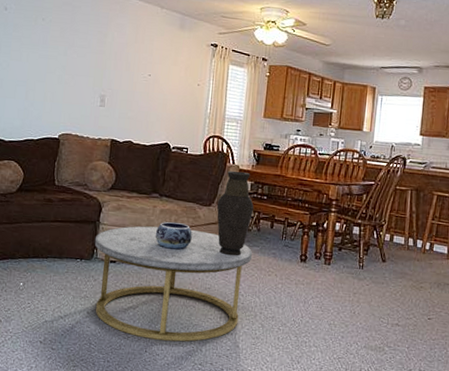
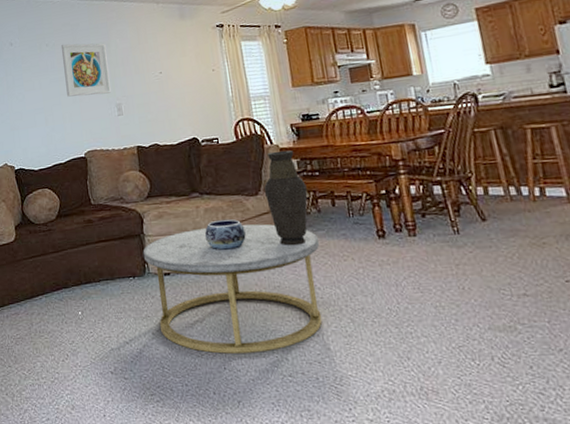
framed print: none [53,22,103,83] -> present [61,43,111,97]

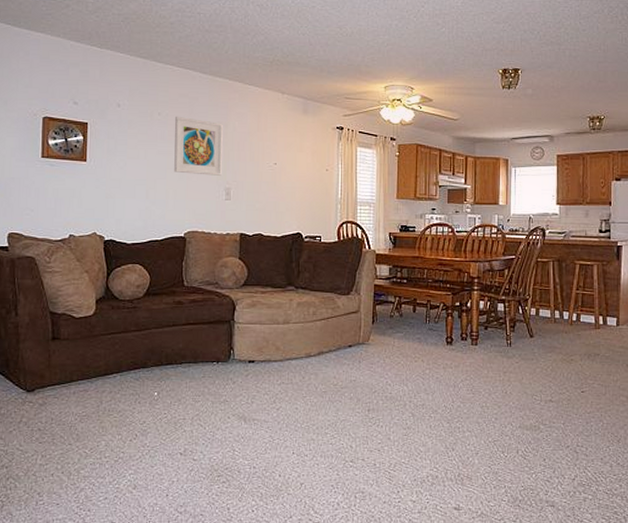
coffee table: present [142,224,323,354] -> none [230,320,397,440]
decorative bowl: present [204,219,246,250] -> none [293,314,332,343]
vase: present [264,150,308,246] -> none [355,256,394,345]

